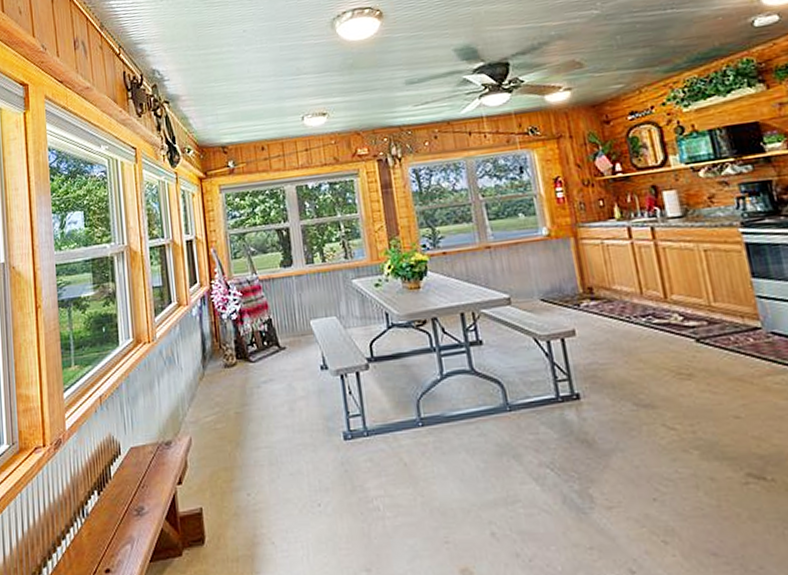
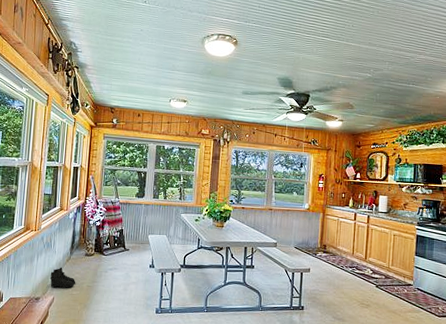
boots: none [179,390,219,423] -> present [50,267,76,288]

